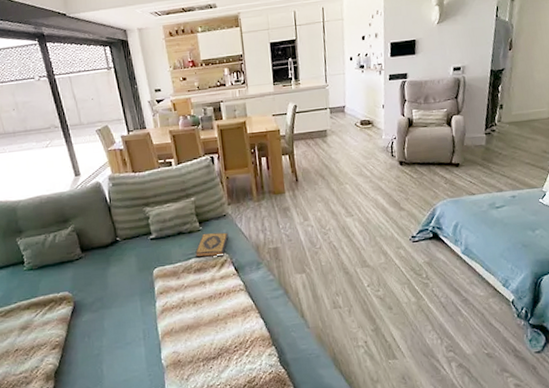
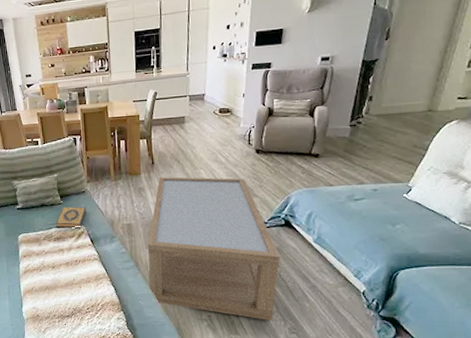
coffee table: none [297,191,432,341] -> present [148,177,280,320]

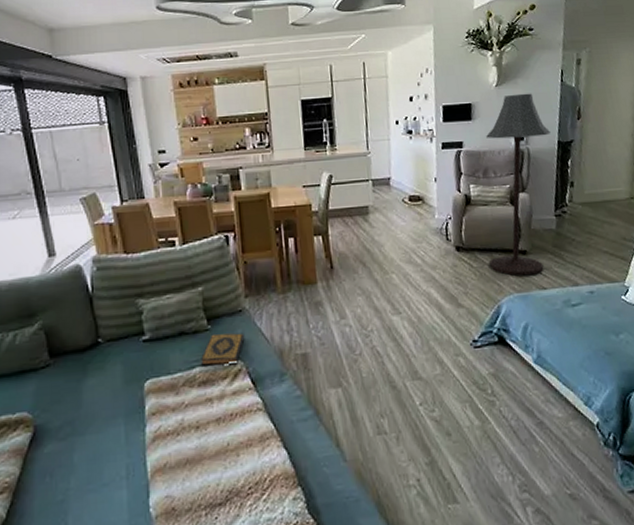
coffee table: present [148,177,280,320] -> none [331,283,499,478]
floor lamp: none [284,17,356,175] -> present [486,93,551,276]

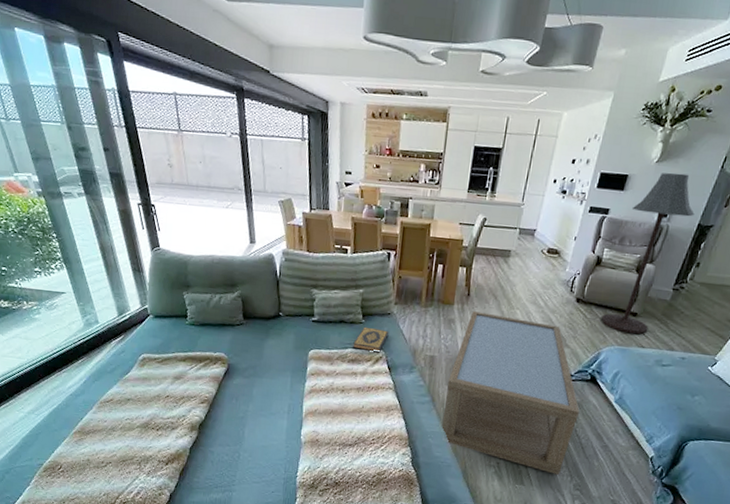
coffee table: none [331,283,499,478] -> present [442,311,579,475]

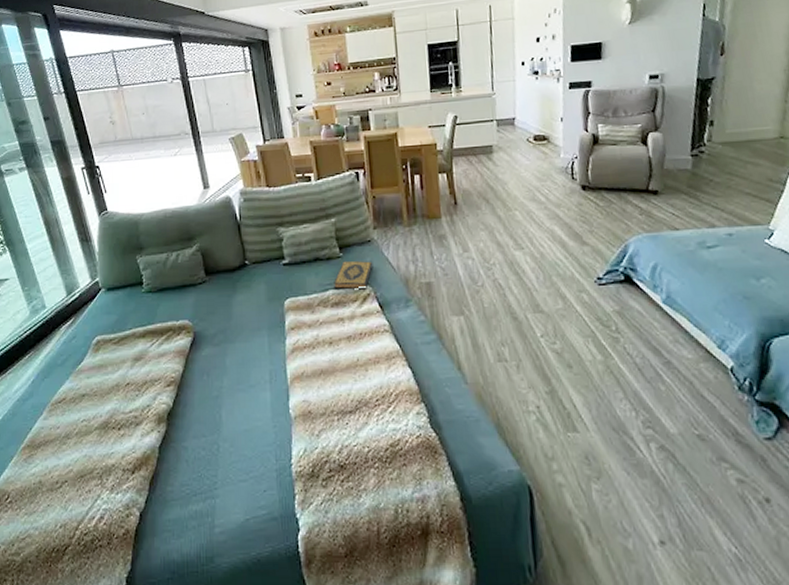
coffee table: present [442,311,579,475] -> none [453,220,623,411]
floor lamp: present [601,173,695,335] -> none [617,29,689,216]

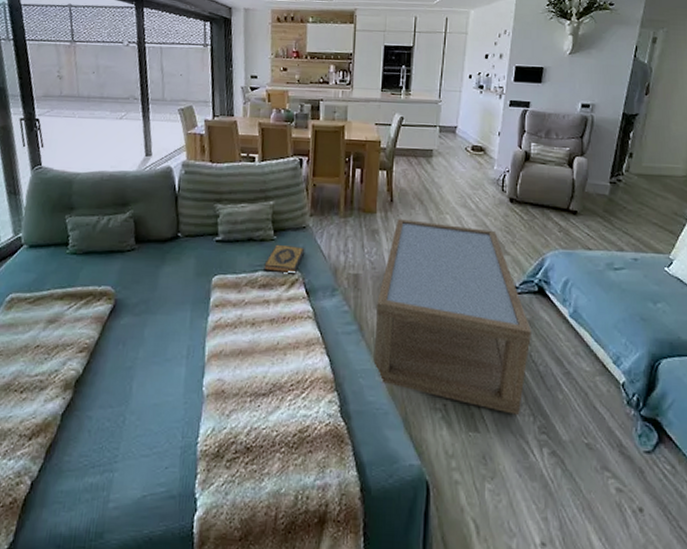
coffee table: none [453,220,623,411] -> present [373,219,531,415]

